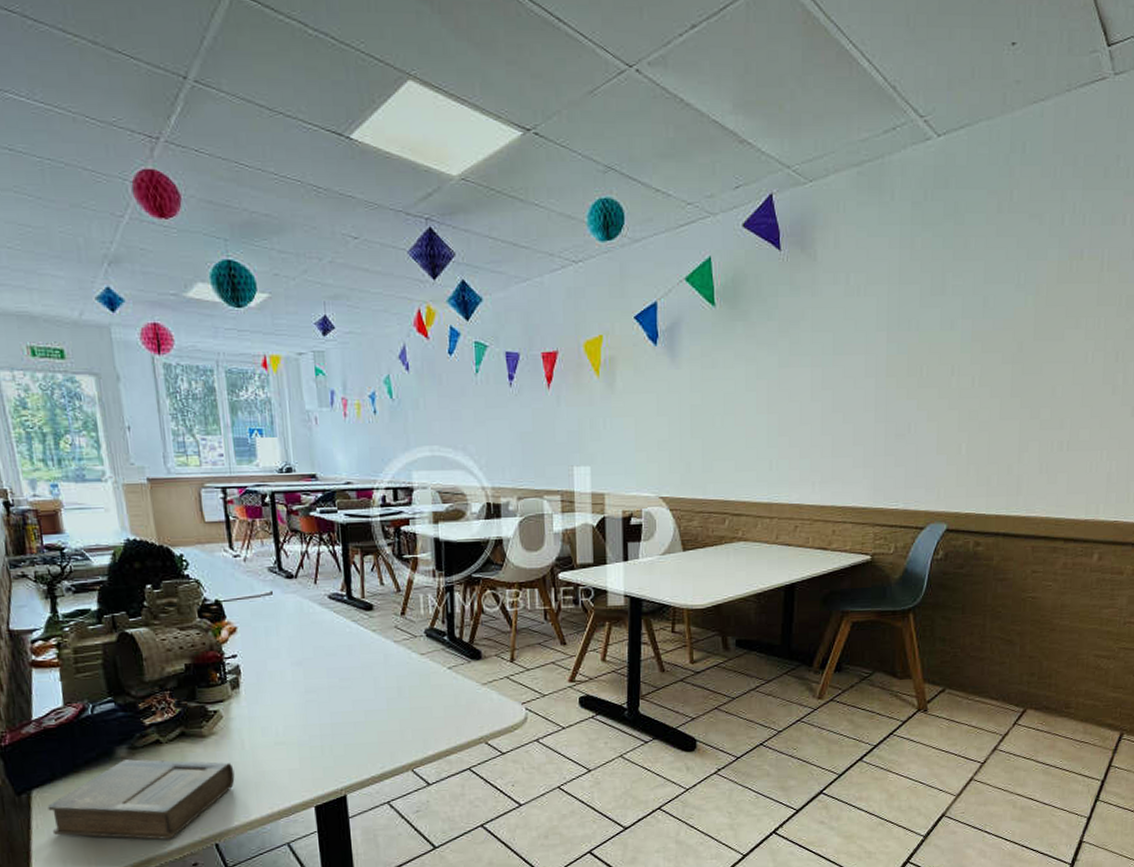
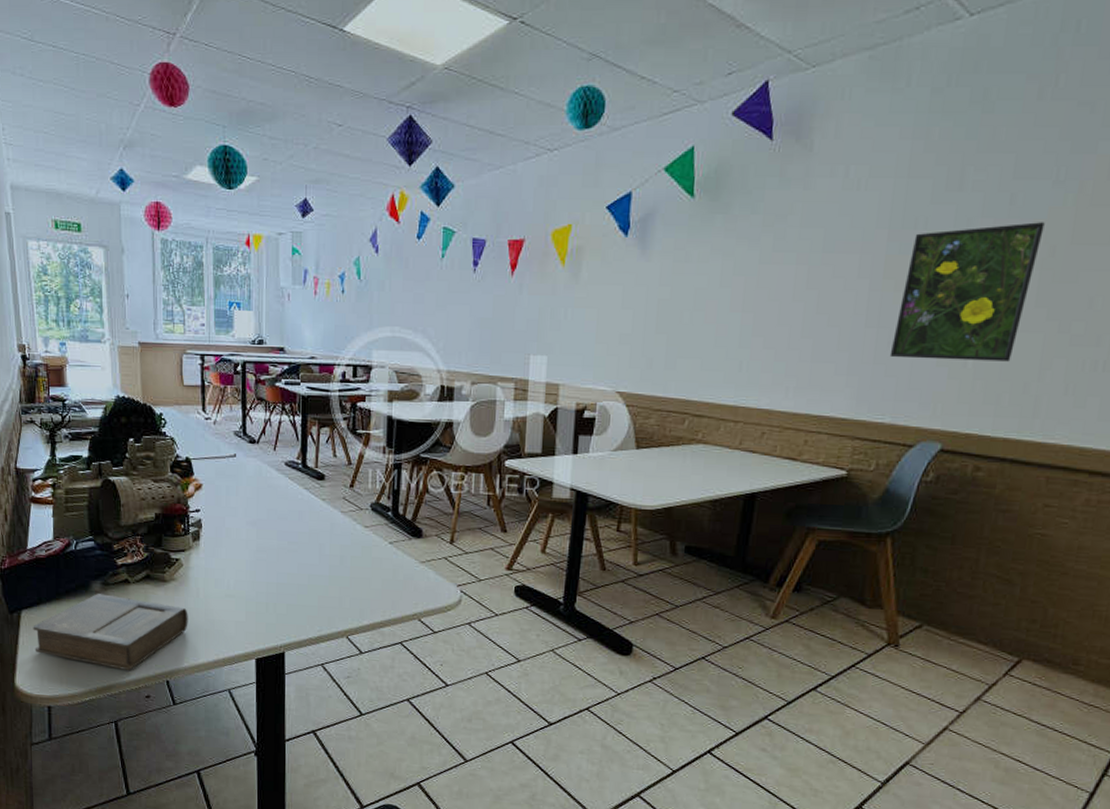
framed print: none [897,322,1012,449] -> present [889,222,1045,362]

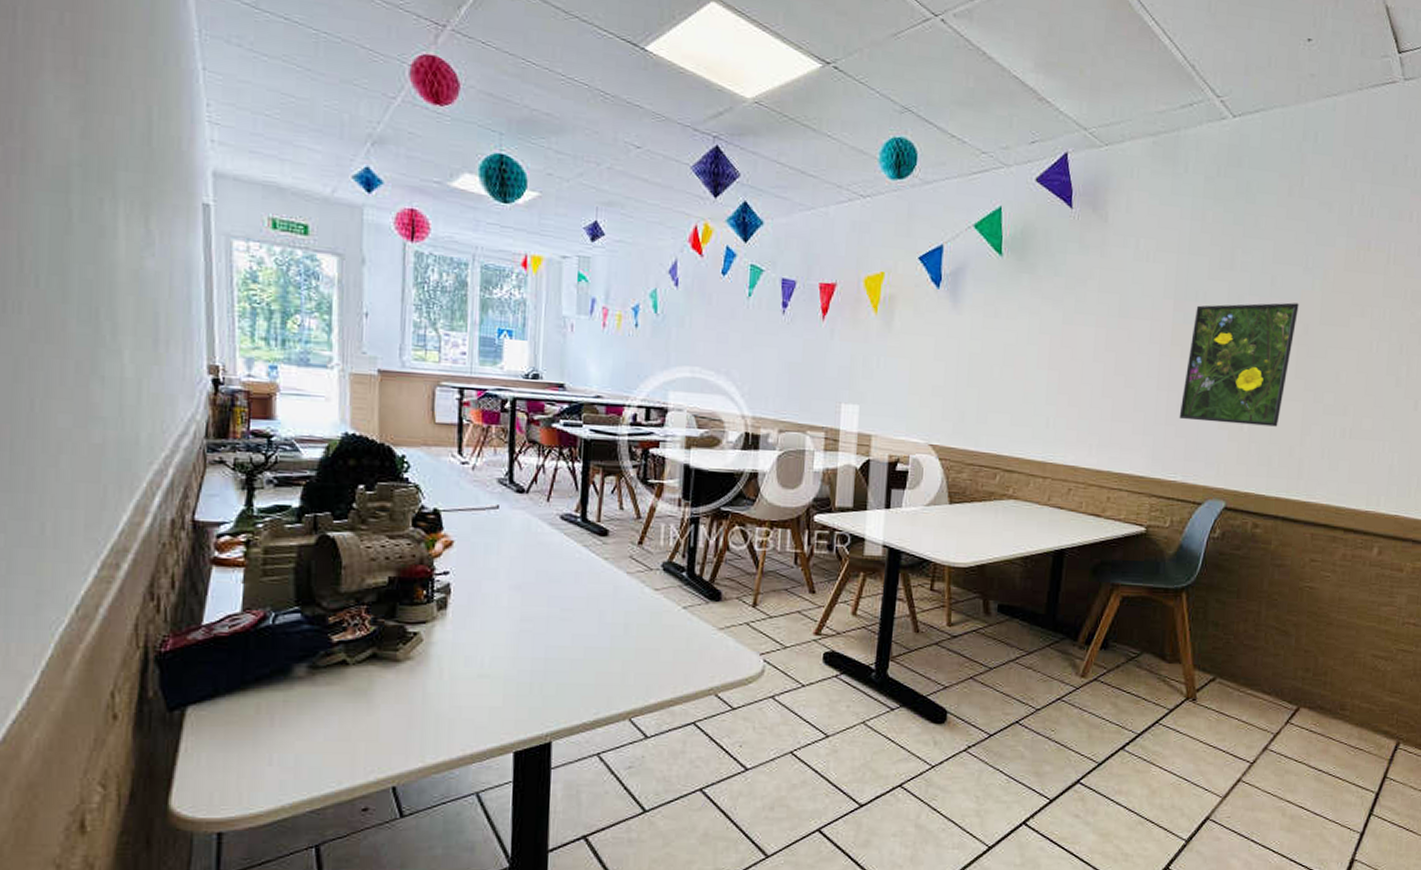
book: present [33,594,188,670] -> none [202,680,427,777]

